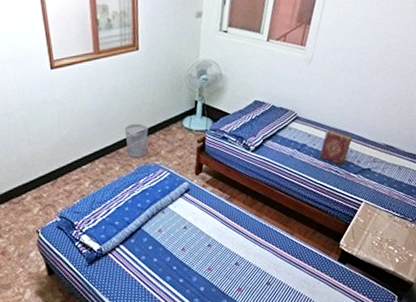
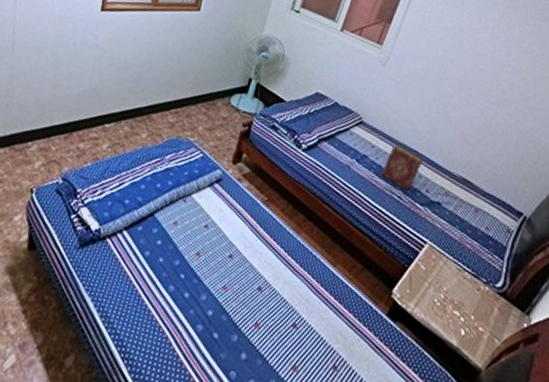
wastebasket: present [125,123,149,158] -> none [160,88,191,129]

